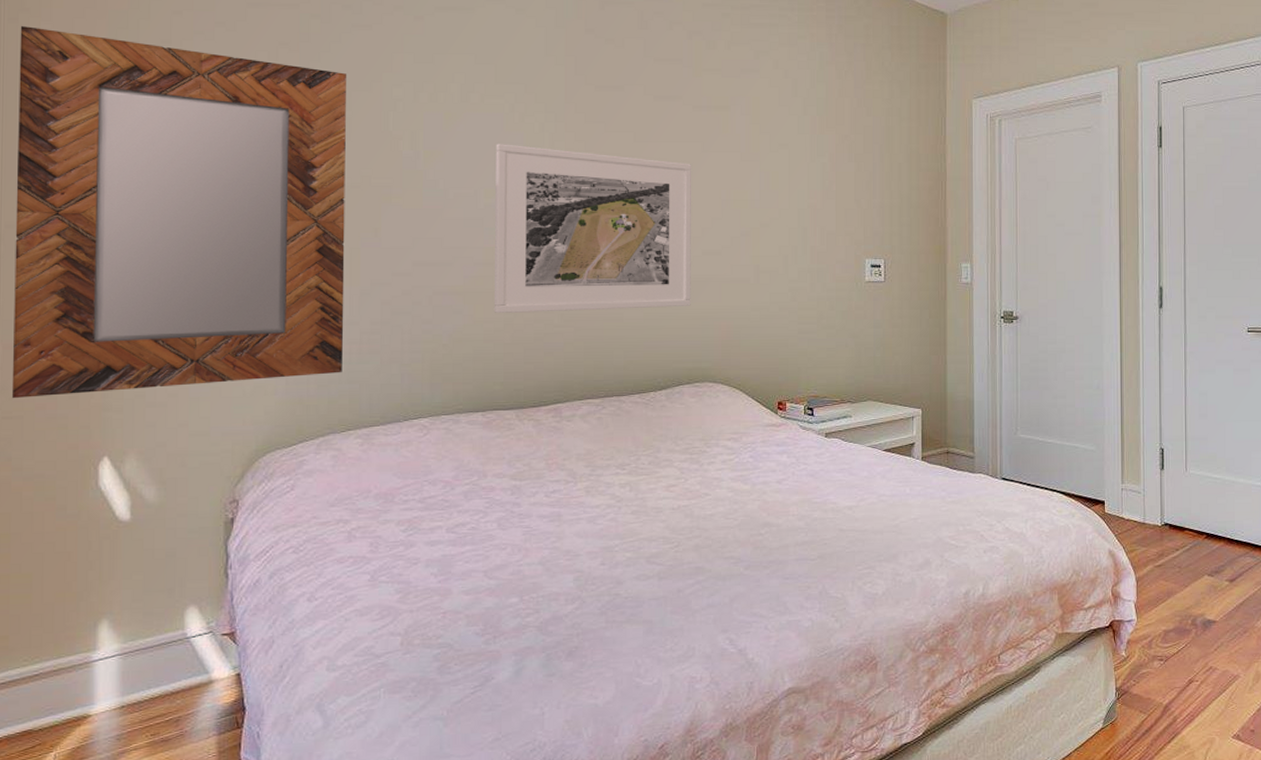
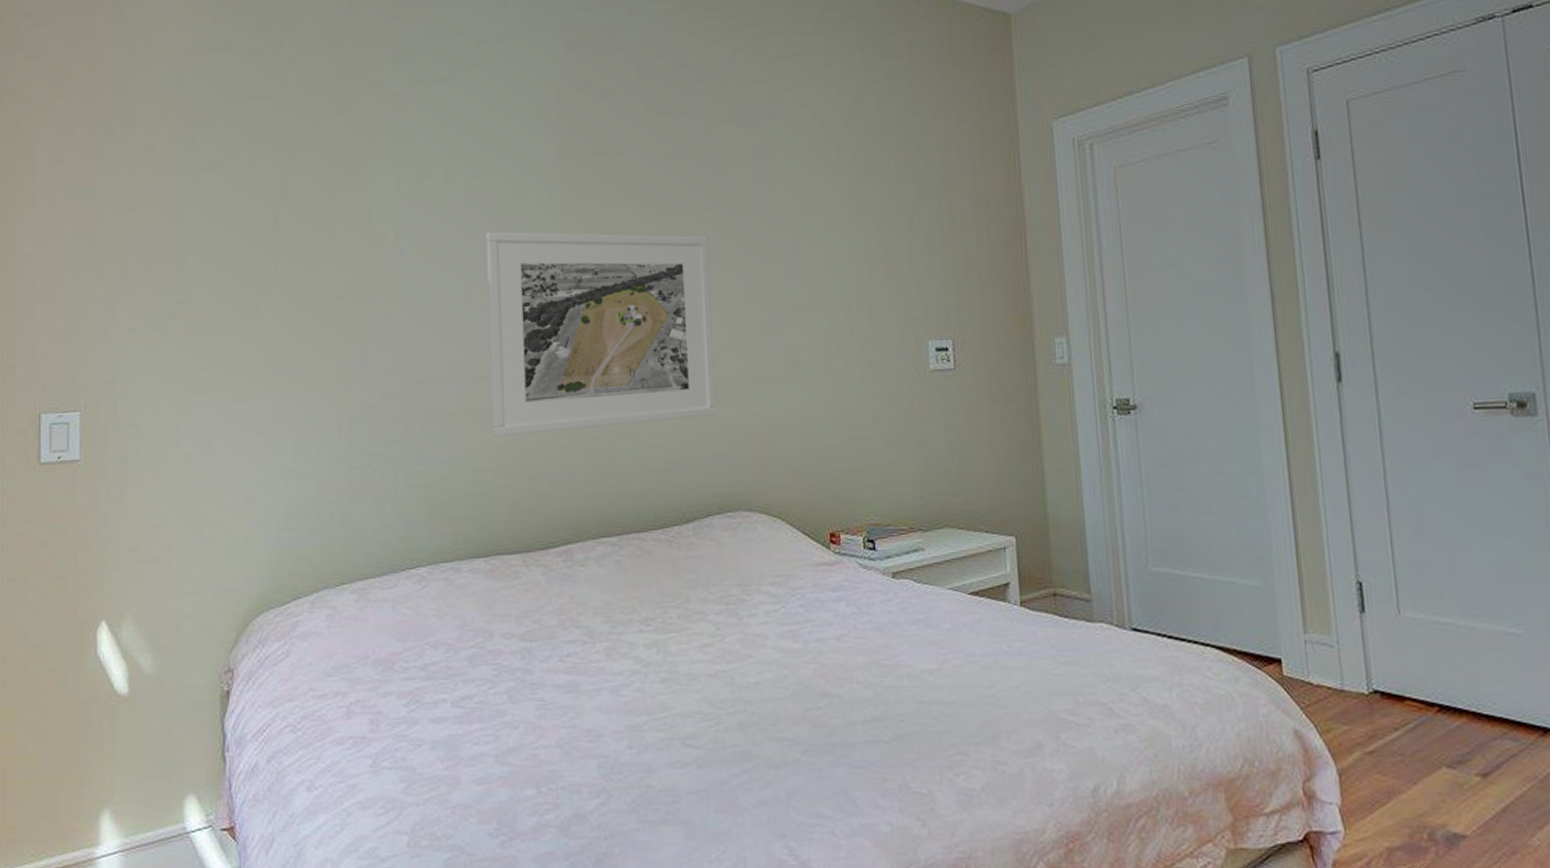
home mirror: present [11,26,347,399] -> none [15,150,334,558]

